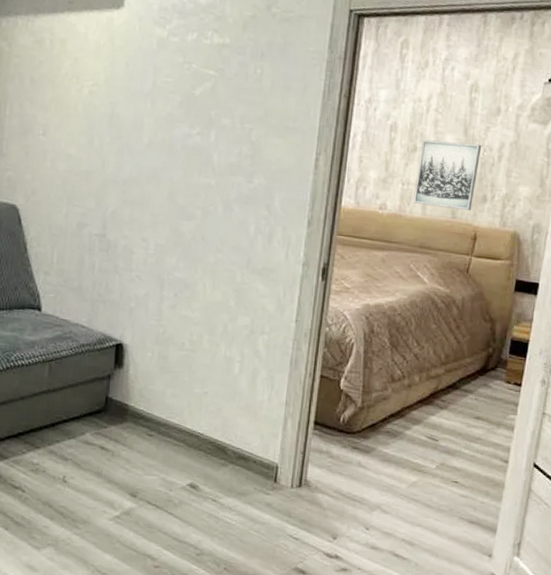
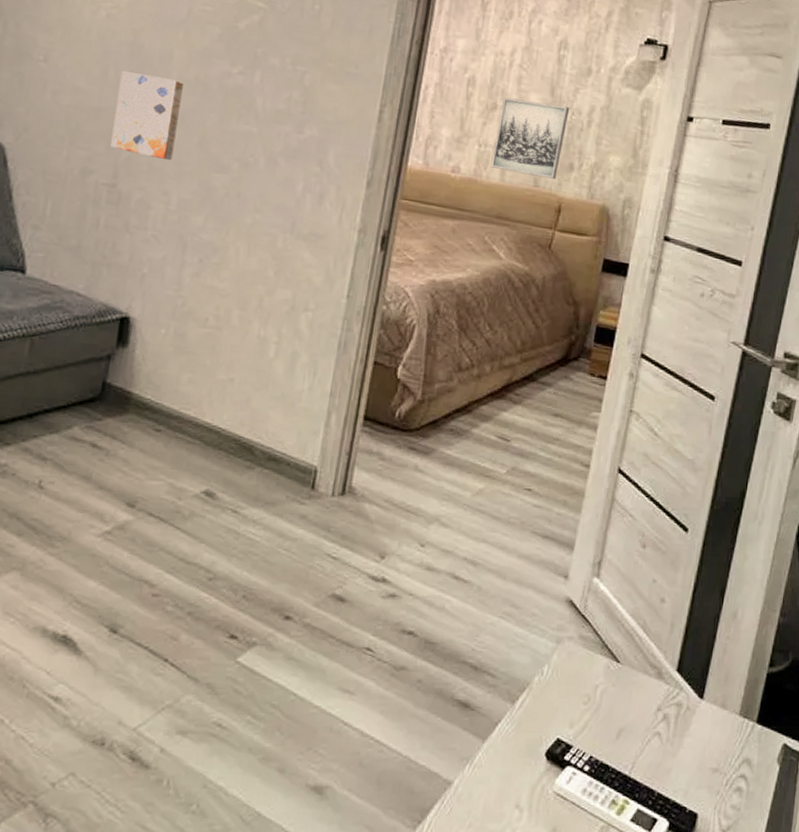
wall art: none [99,139,153,213] -> present [110,71,183,161]

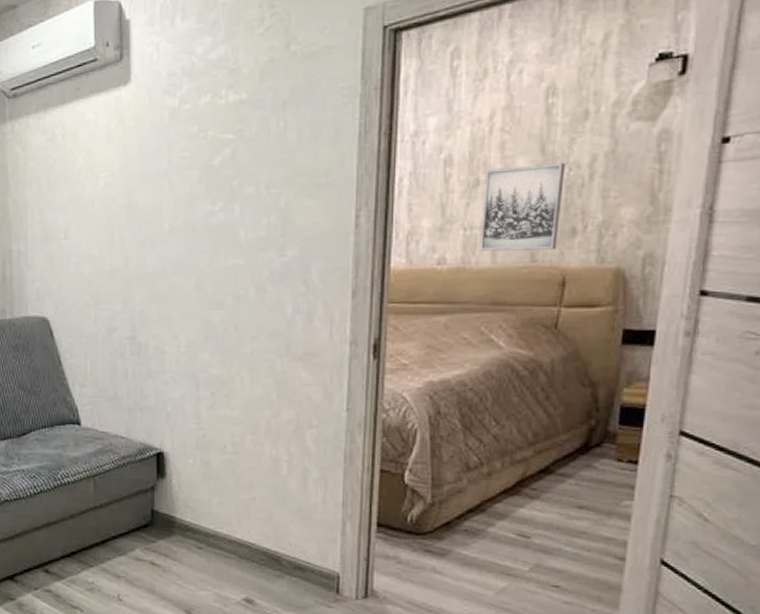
wall art: present [110,71,183,161] -> none [124,230,176,307]

